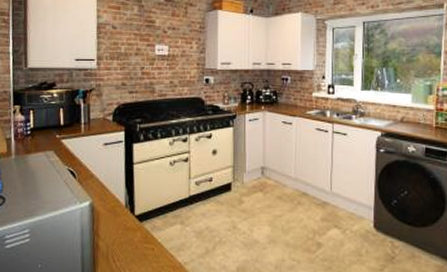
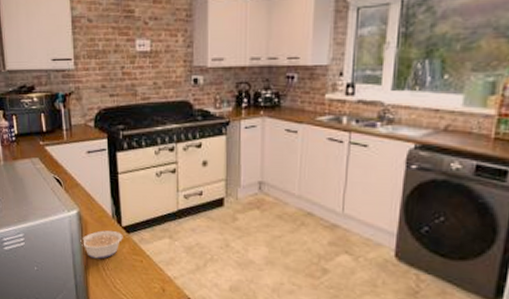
legume: none [91,220,136,250] -> present [80,230,123,259]

